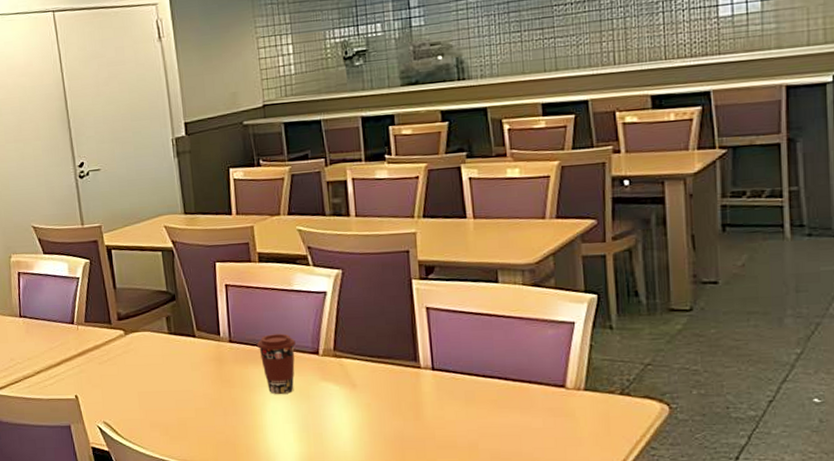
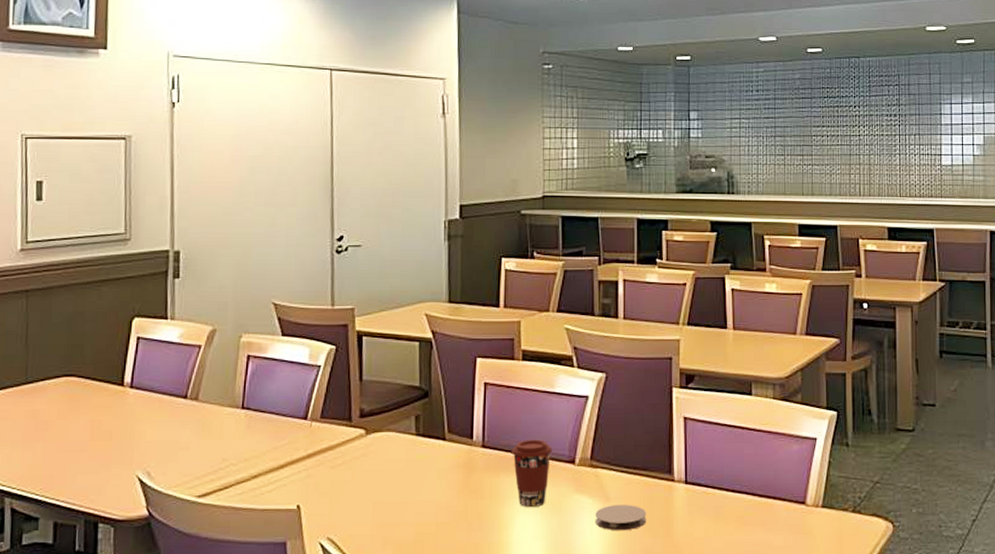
coaster: none [342,391,395,415] -> present [595,505,647,531]

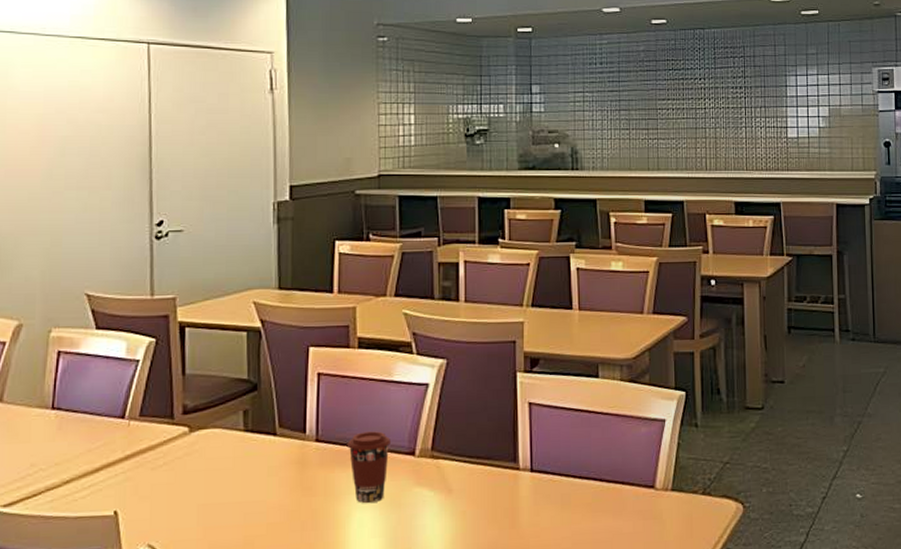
coaster: present [595,505,647,531] -> none [436,496,491,524]

